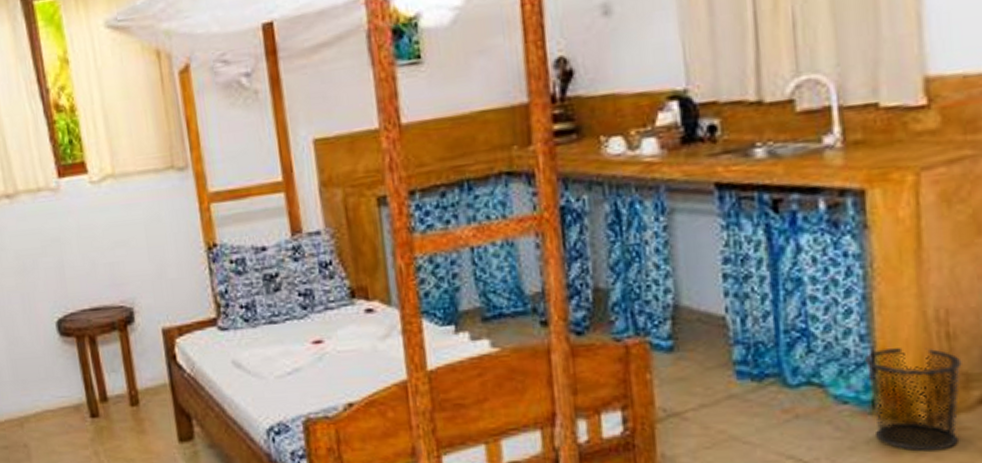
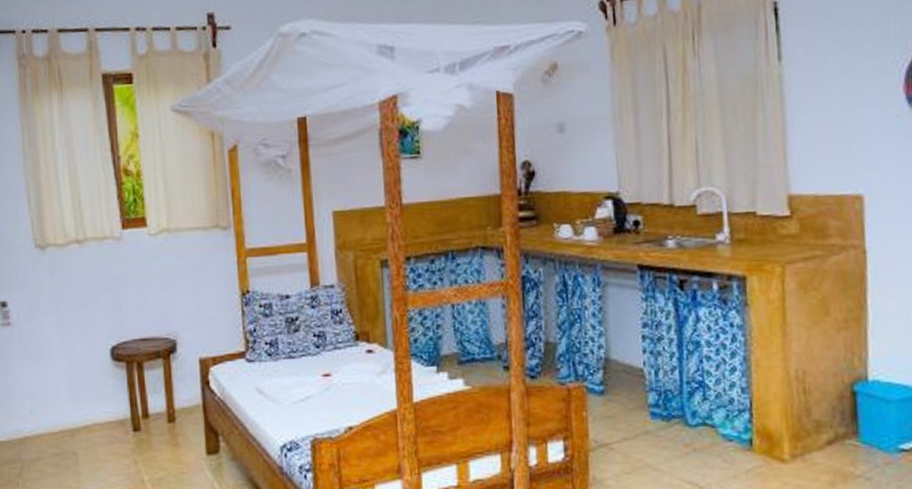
waste bin: present [865,348,962,451] -> none [745,399,815,481]

